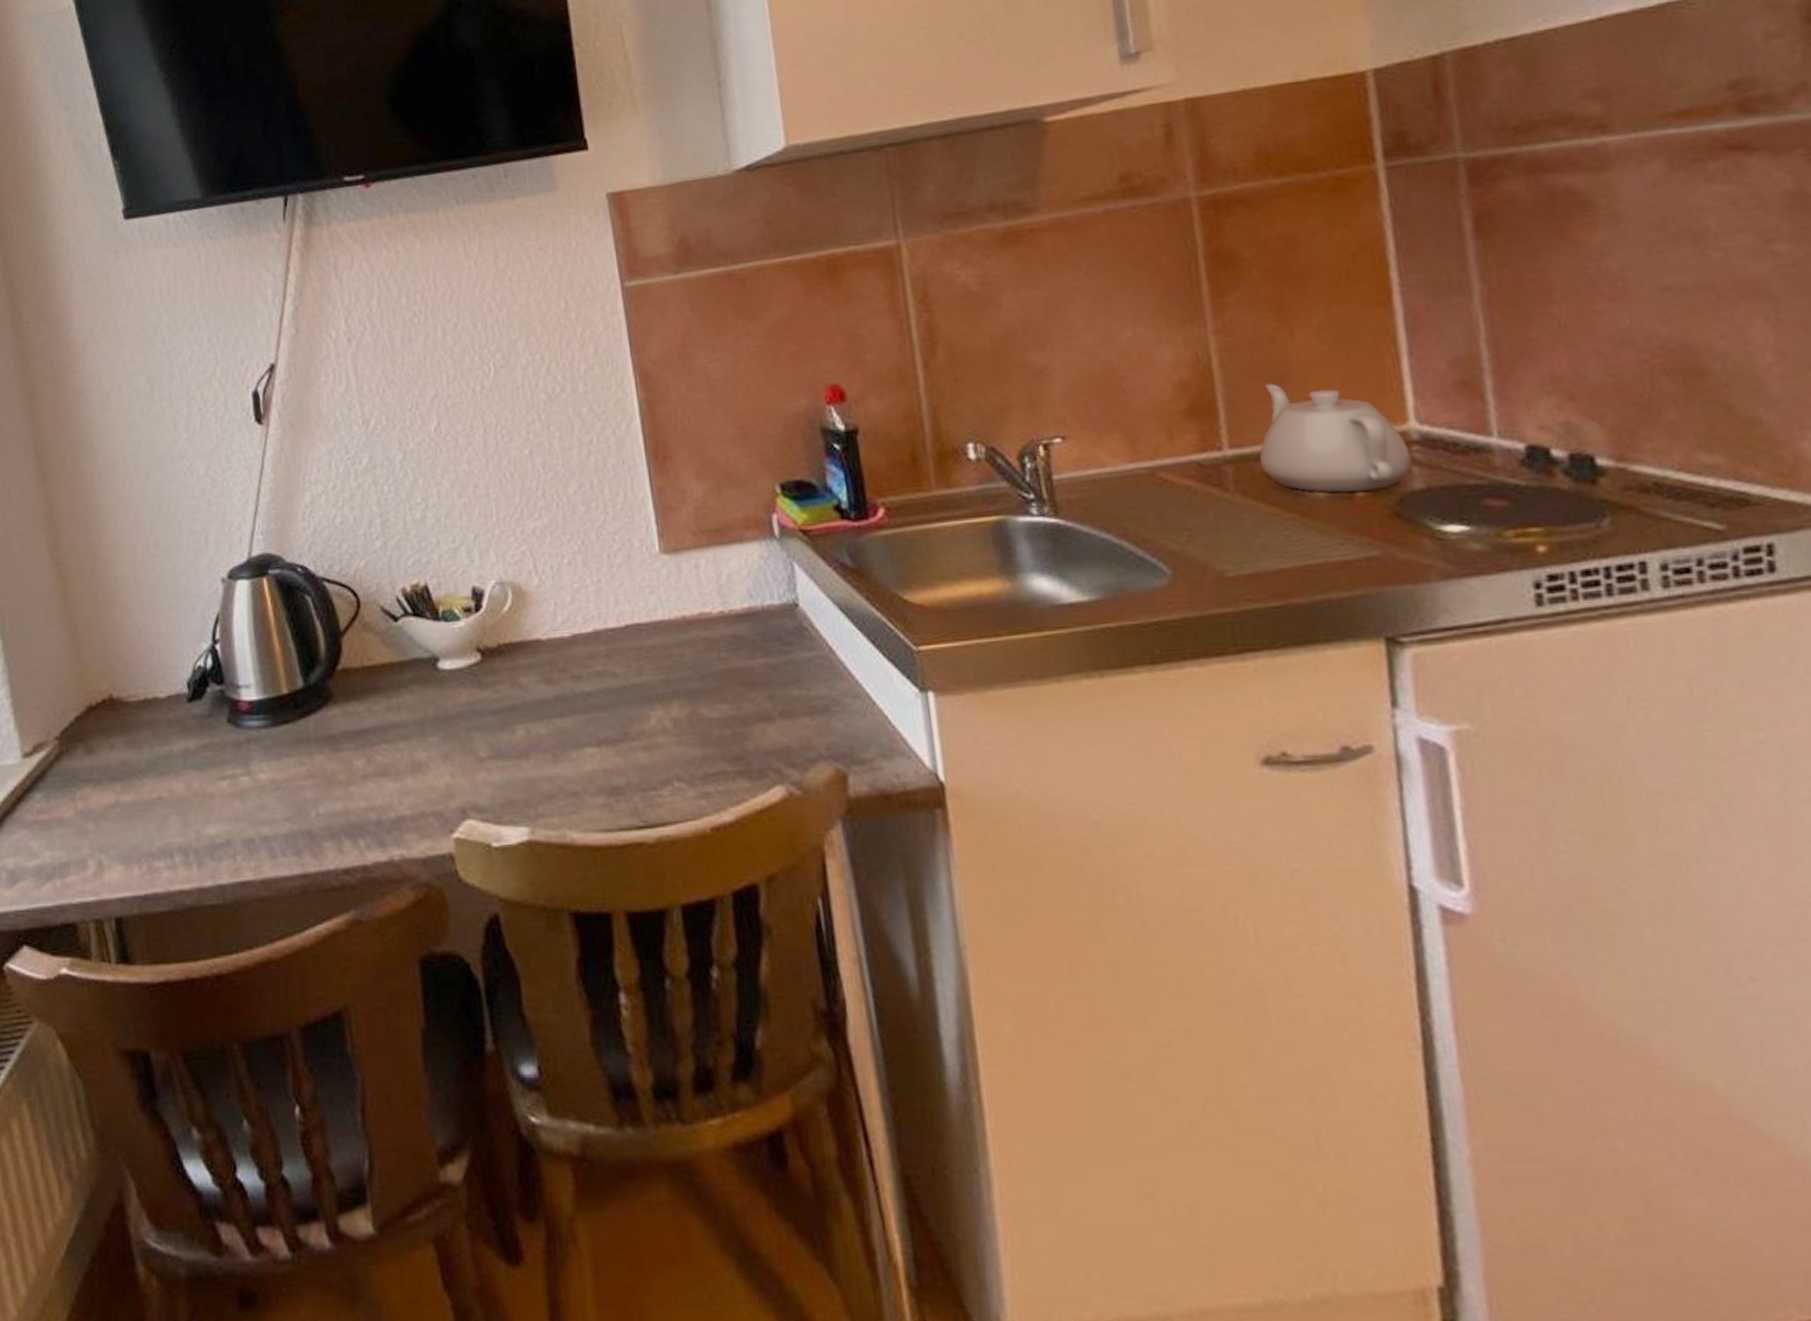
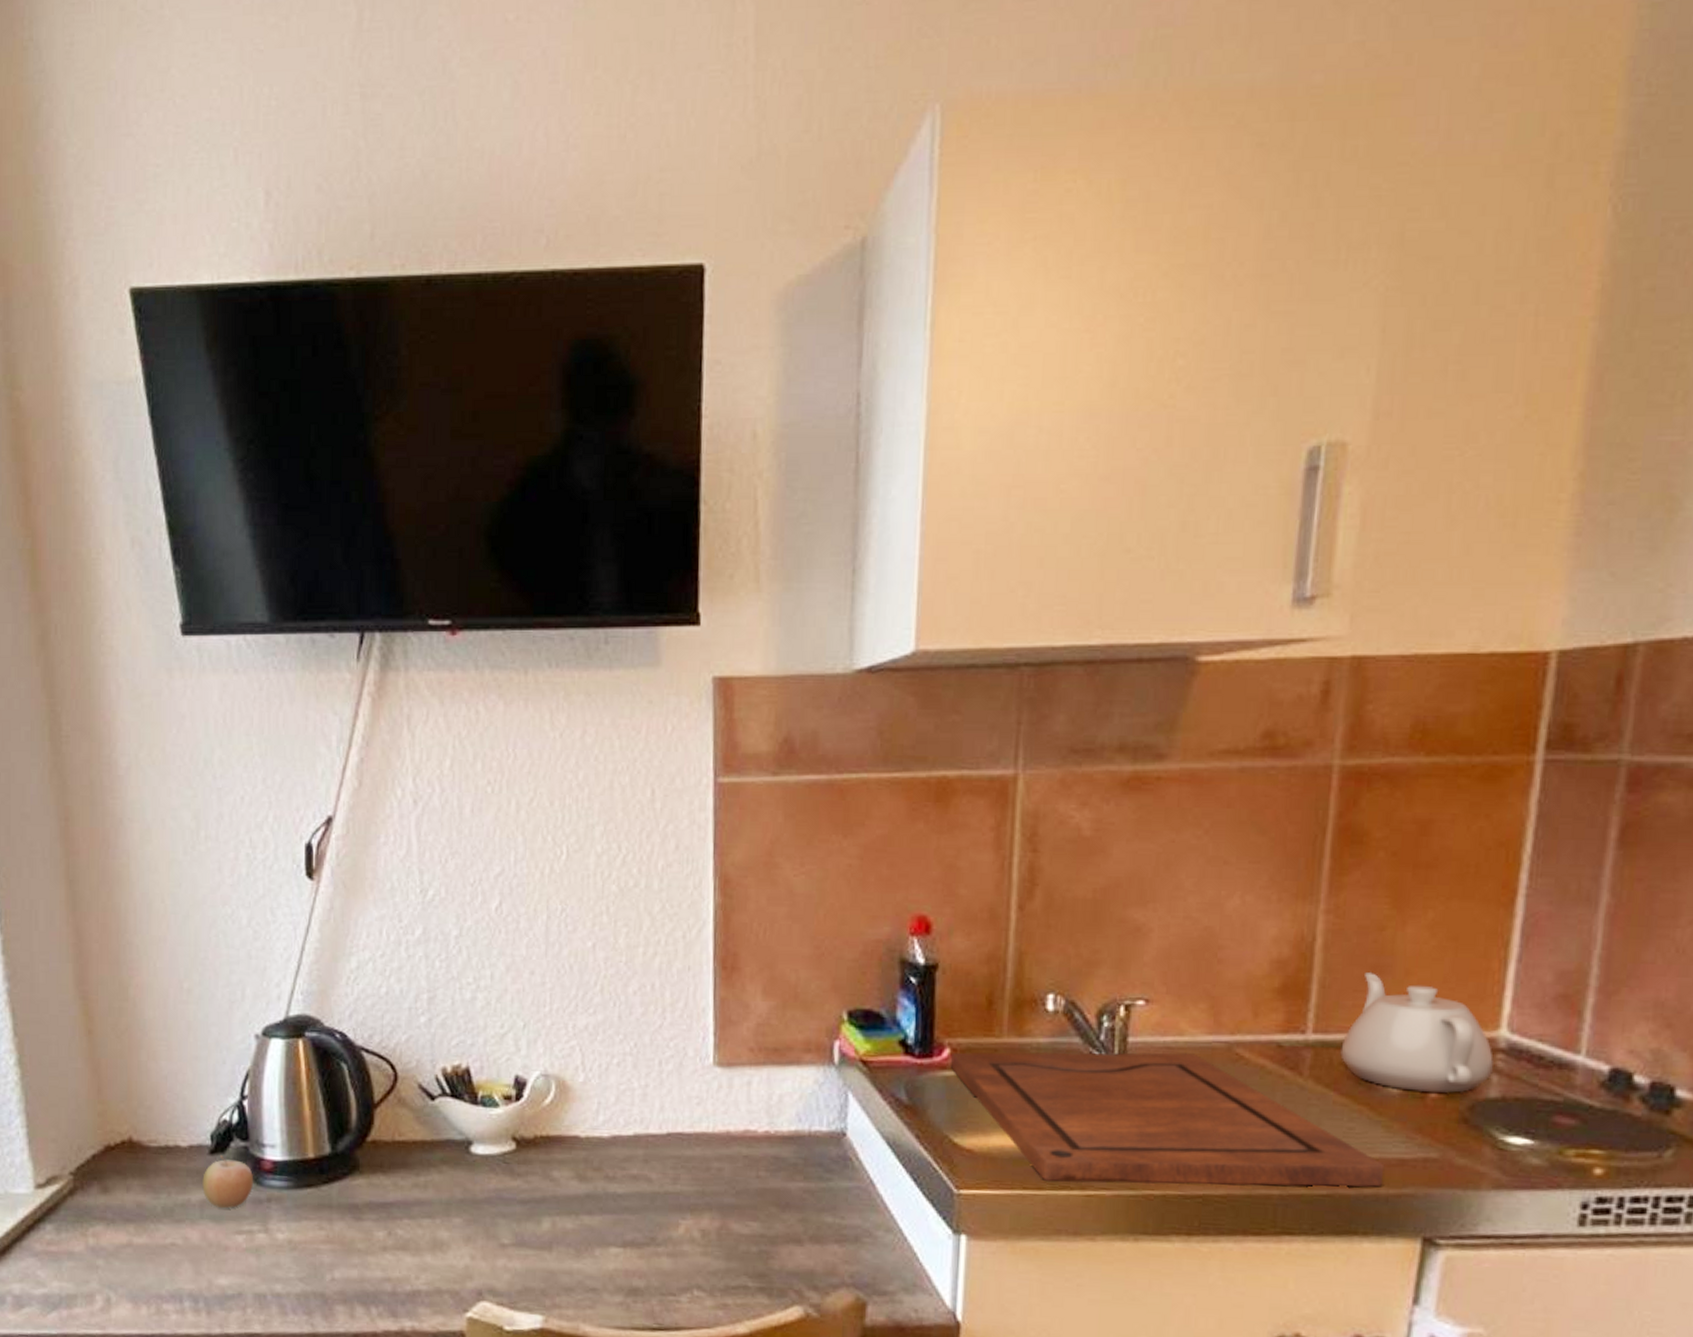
fruit: none [183,702,233,756] -> present [202,1155,254,1209]
cutting board: none [886,483,1332,628] -> present [951,1051,1385,1187]

